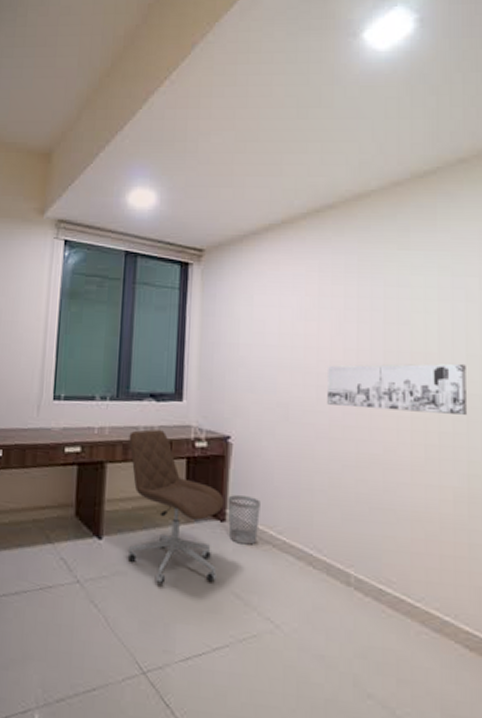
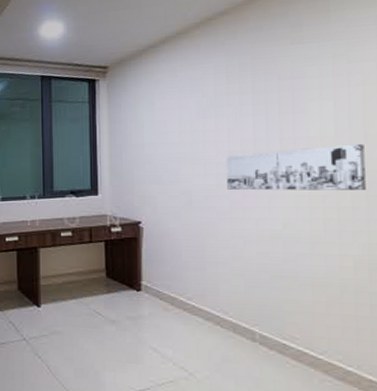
office chair: present [127,429,224,585] -> none [56,220,139,341]
wastebasket: present [227,495,260,545] -> none [142,269,171,309]

